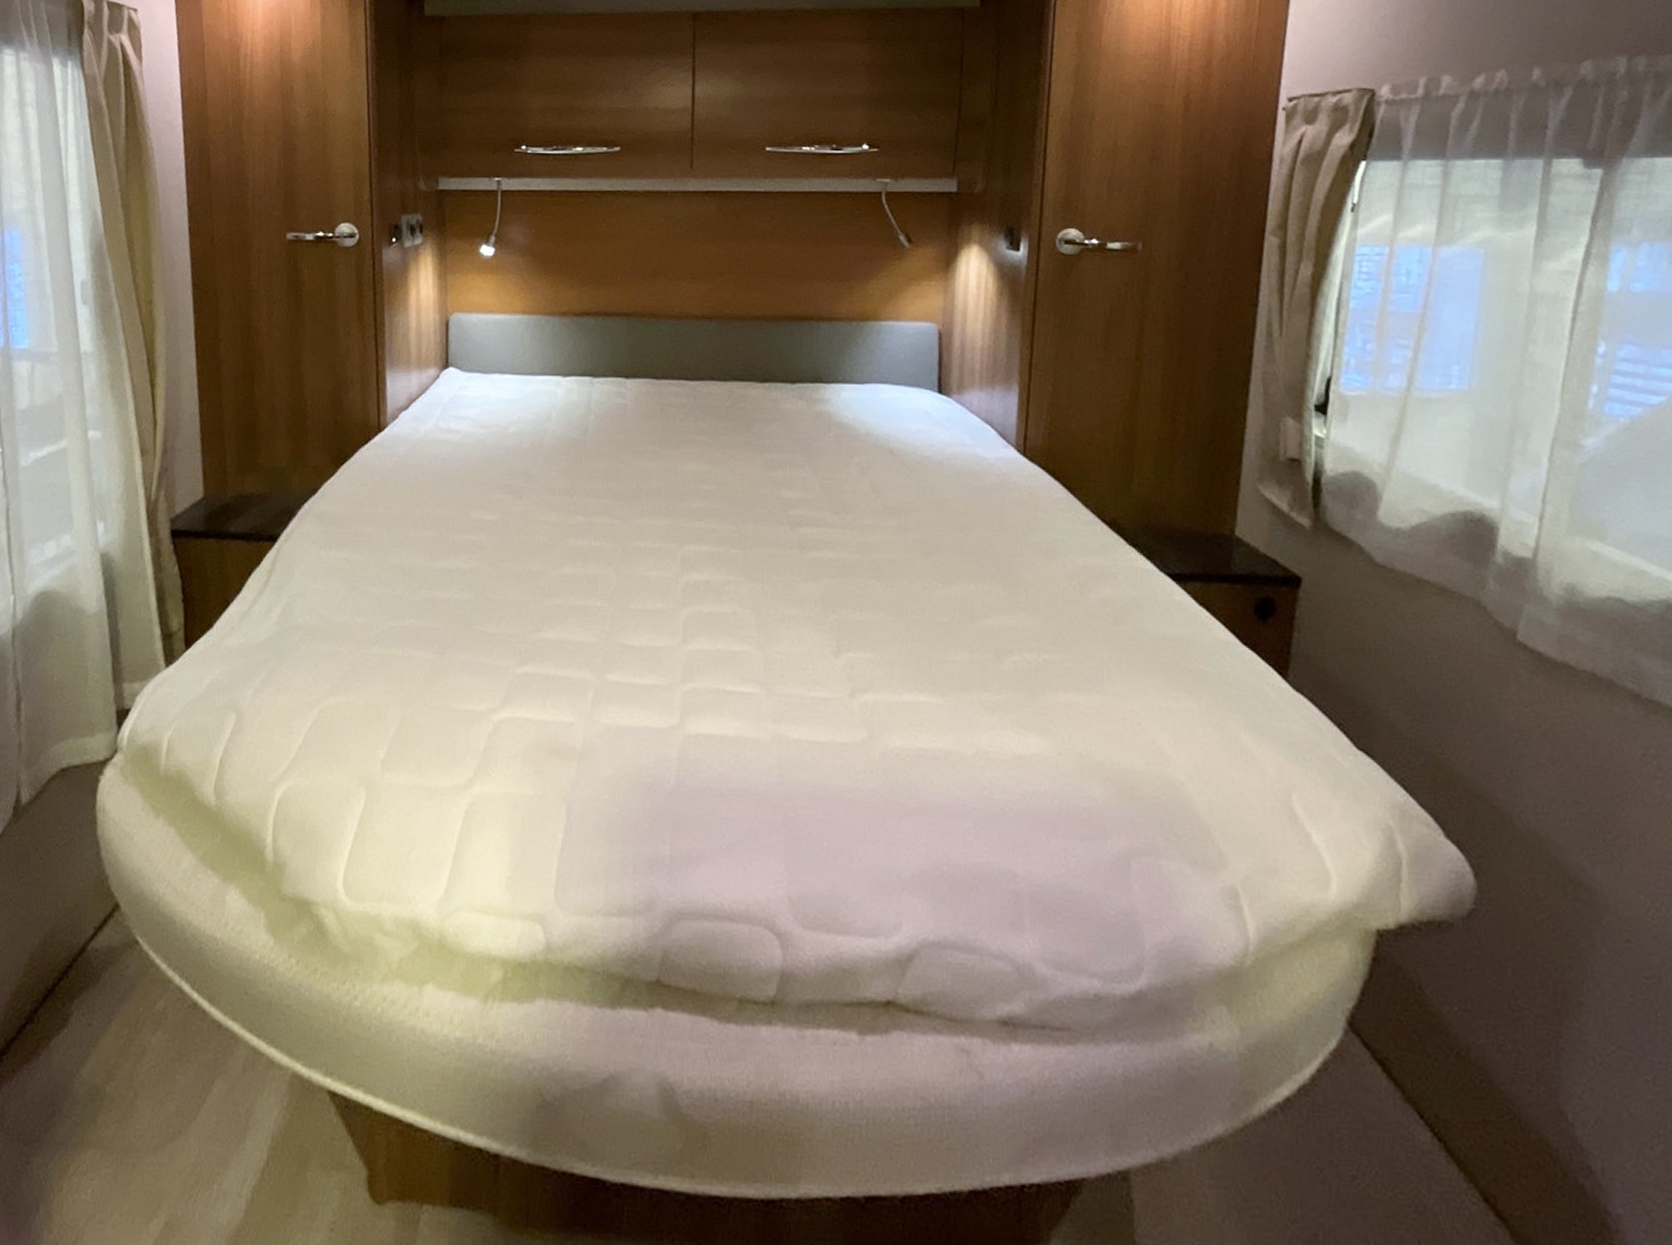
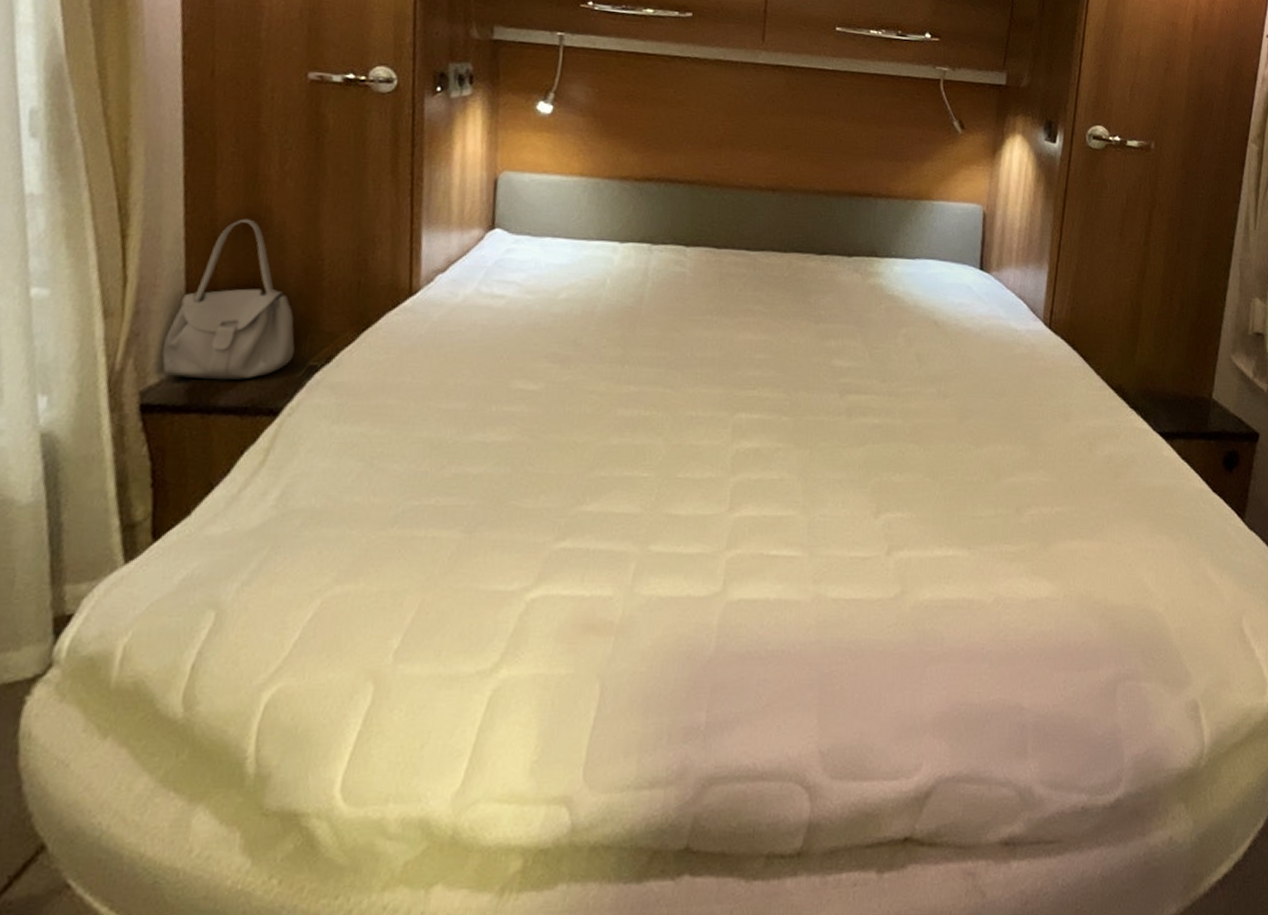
handbag: none [185,366,287,510] -> present [162,218,295,381]

